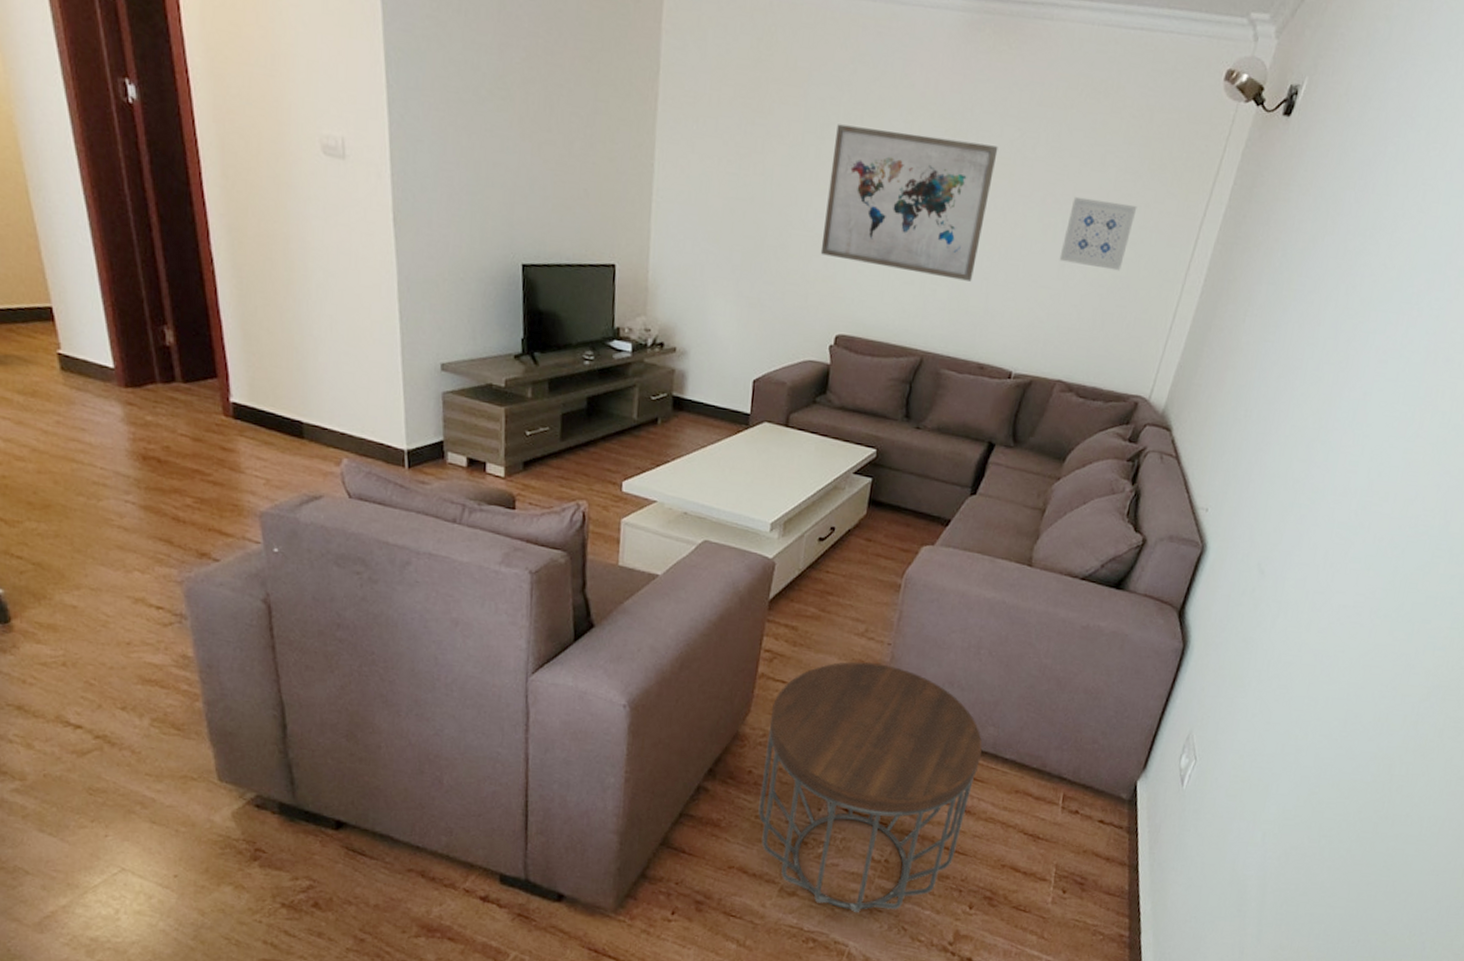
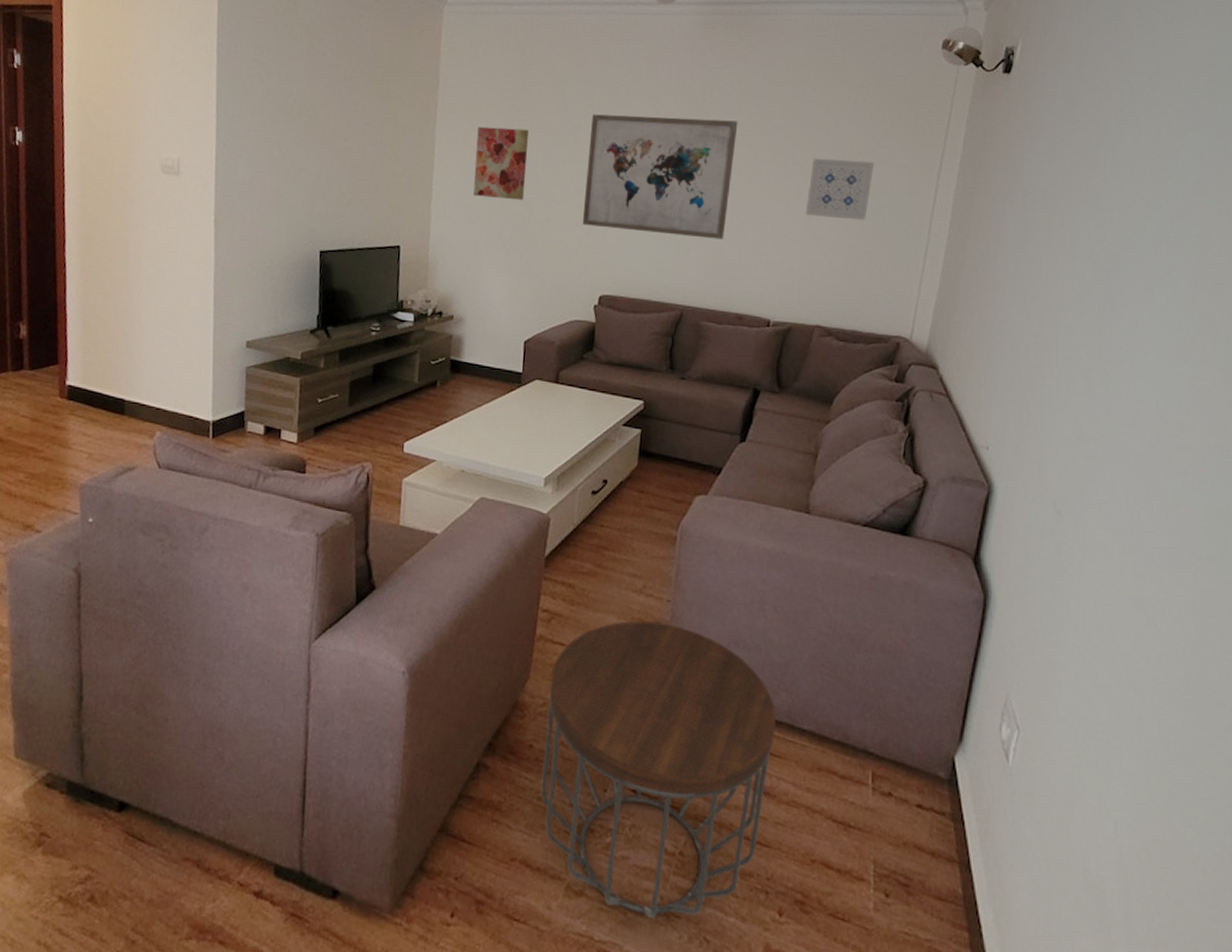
wall art: none [699,128,765,221] -> present [473,126,529,201]

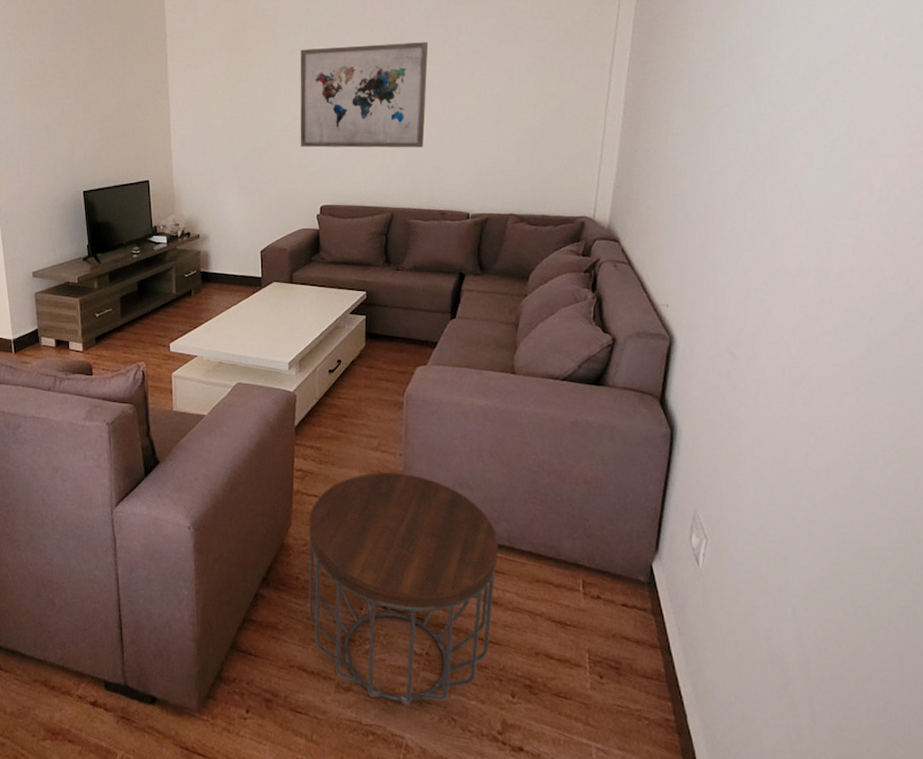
wall art: present [473,126,529,201] -> none [204,69,249,132]
wall art: present [805,158,875,221] -> none [493,65,552,119]

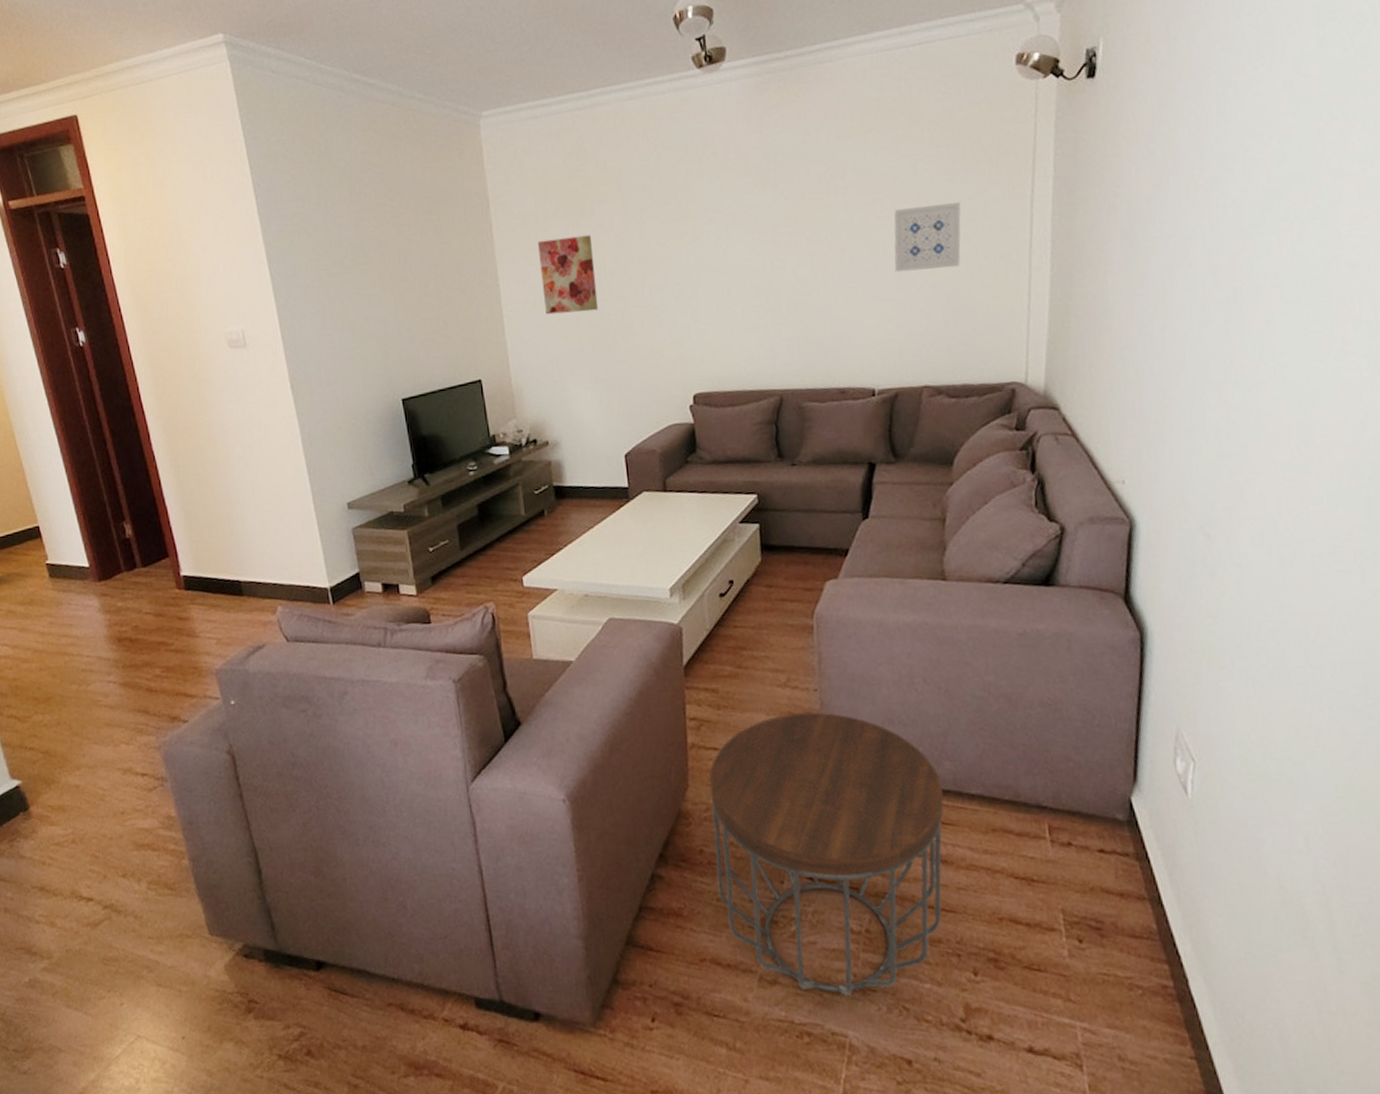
wall art: none [204,69,249,132] -> present [538,234,599,315]
wall art: present [300,42,428,148] -> none [654,185,813,325]
wall art: none [493,65,552,119] -> present [894,201,961,273]

